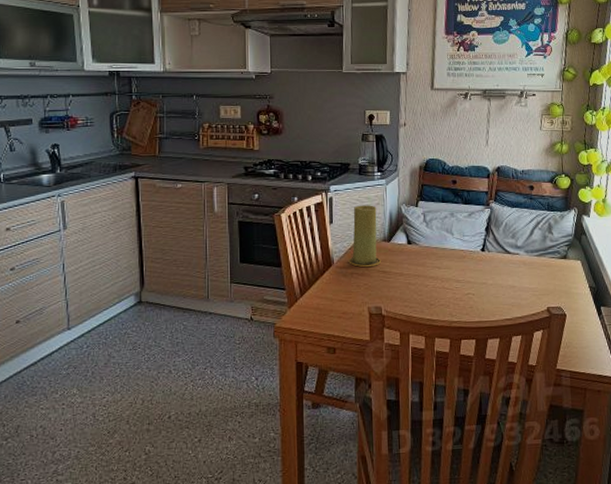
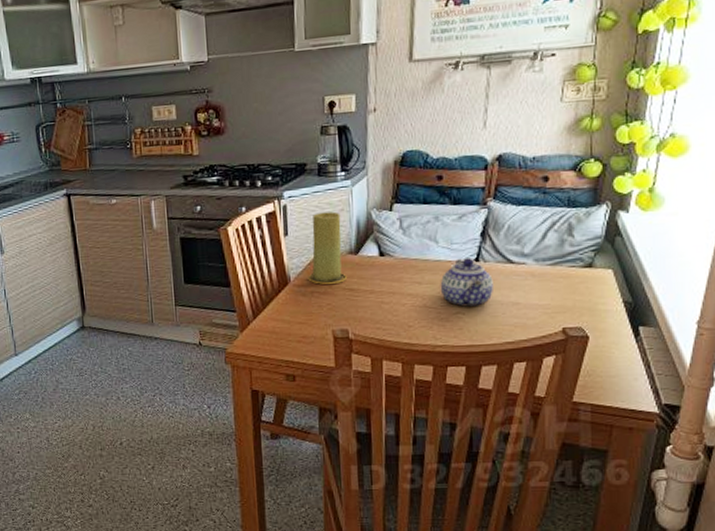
teapot: none [455,248,496,289] -> present [440,258,493,307]

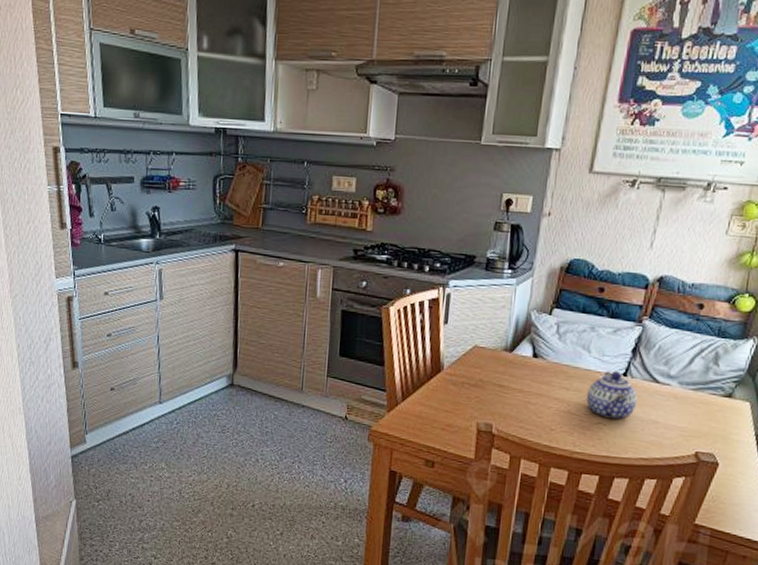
candle: present [307,211,347,284] -> none [460,306,501,378]

